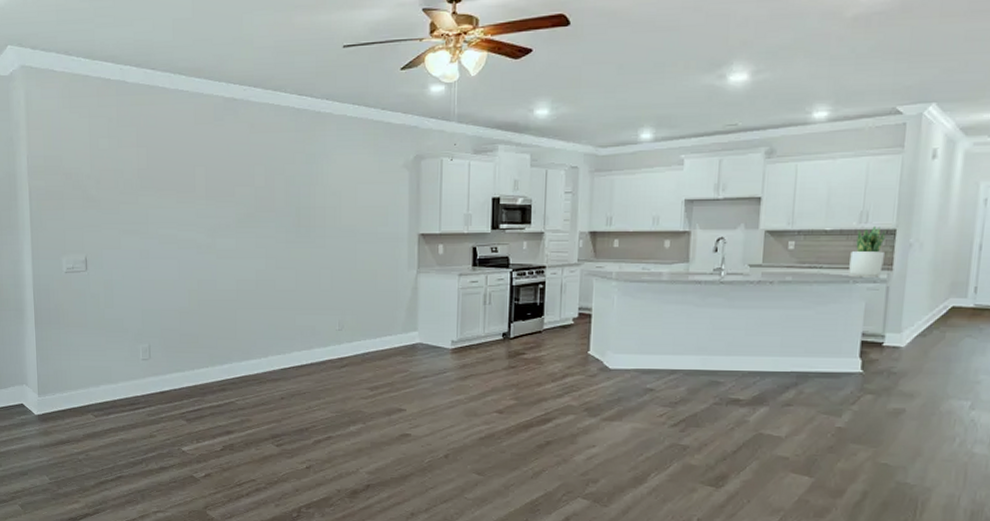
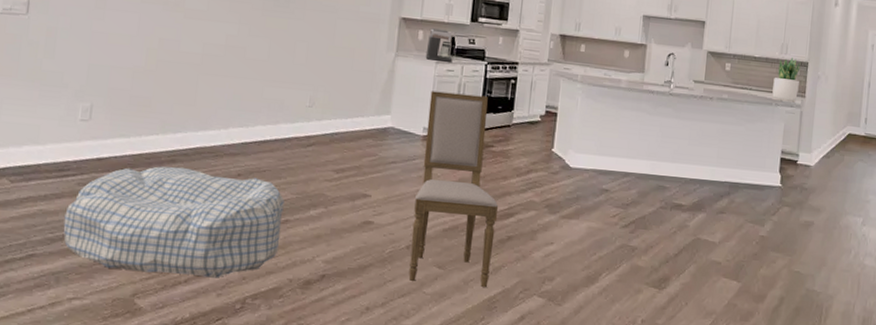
dog bed: none [141,394,325,491] -> present [63,166,285,278]
coffee maker: none [447,241,477,274] -> present [425,28,455,63]
dining chair: none [448,304,535,491] -> present [408,90,499,287]

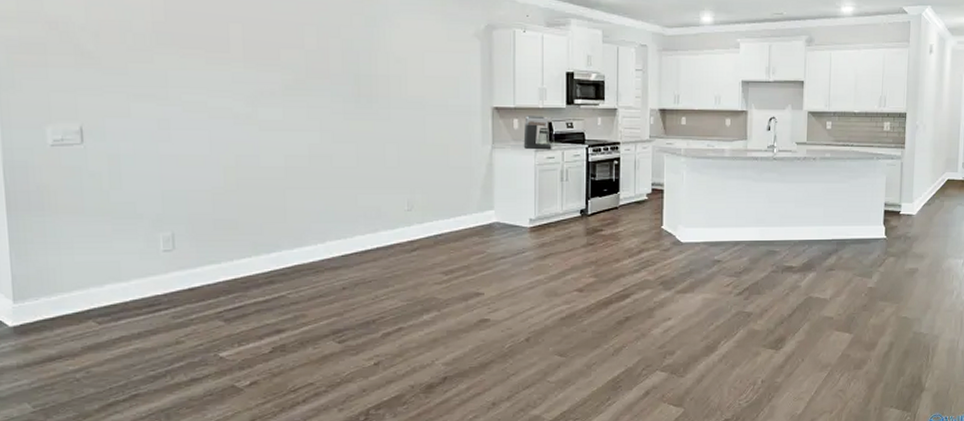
dog bed: present [63,166,285,278] -> none [164,287,396,398]
dining chair: present [408,90,499,287] -> none [529,180,614,372]
planter: present [772,58,801,103] -> none [873,110,899,155]

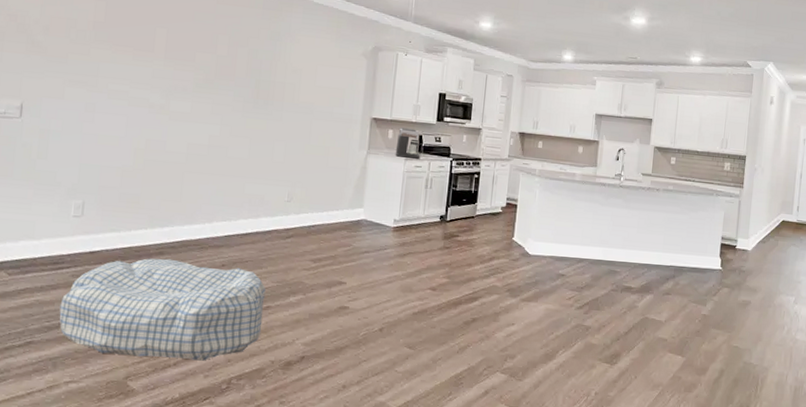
dog bed: none [164,287,396,398] -> present [59,258,266,361]

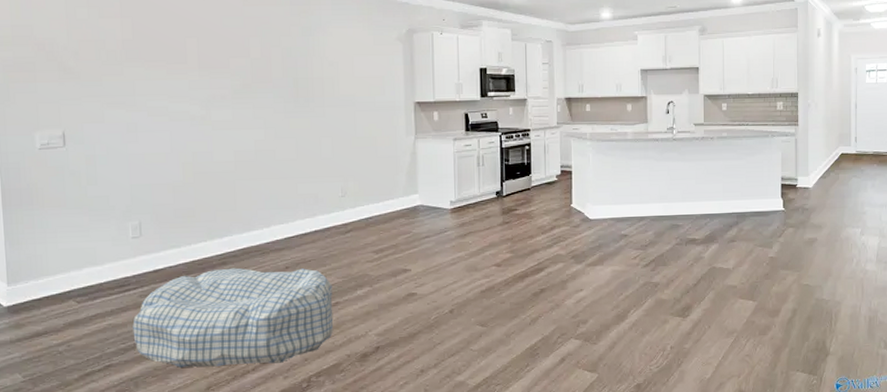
coffee maker: present [395,127,423,160] -> none [443,108,470,139]

